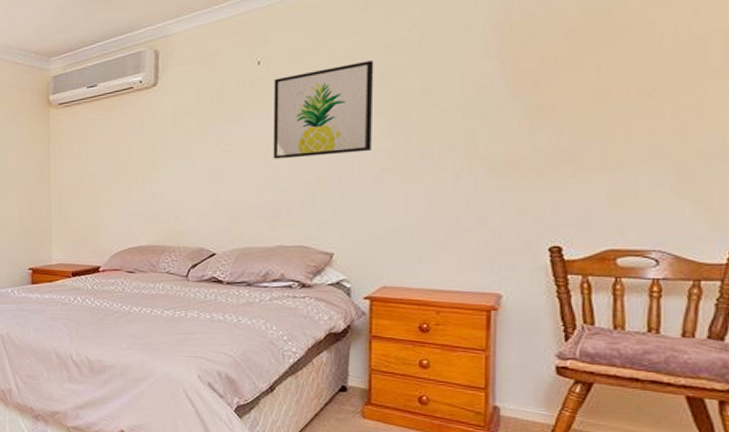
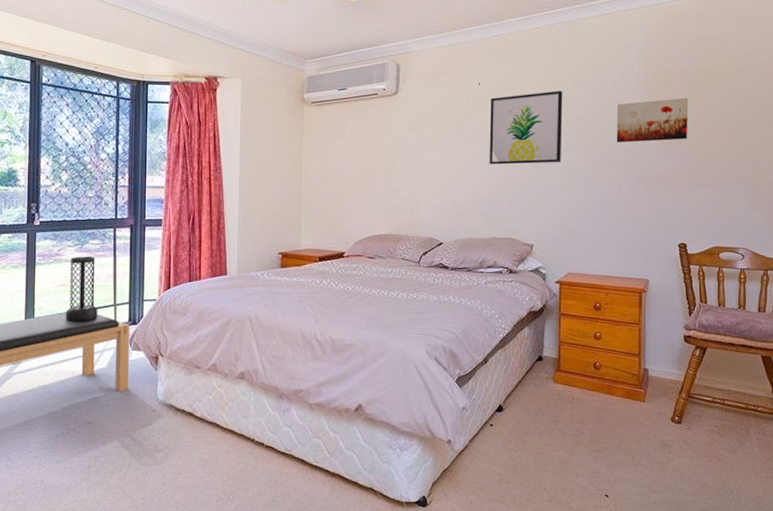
wall art: none [453,51,568,120] -> present [616,97,689,143]

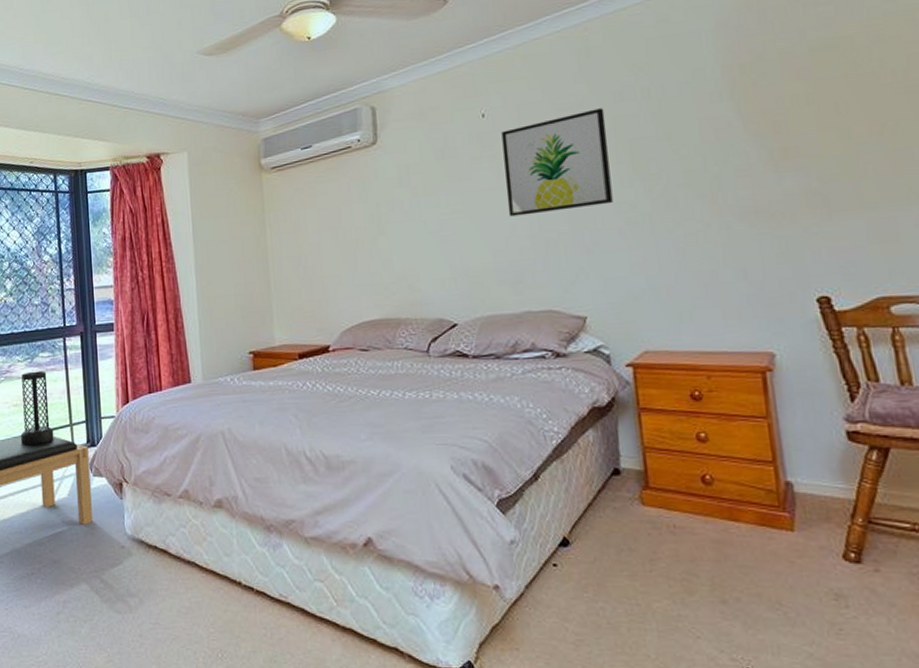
wall art: present [616,97,689,143] -> none [689,90,809,166]

